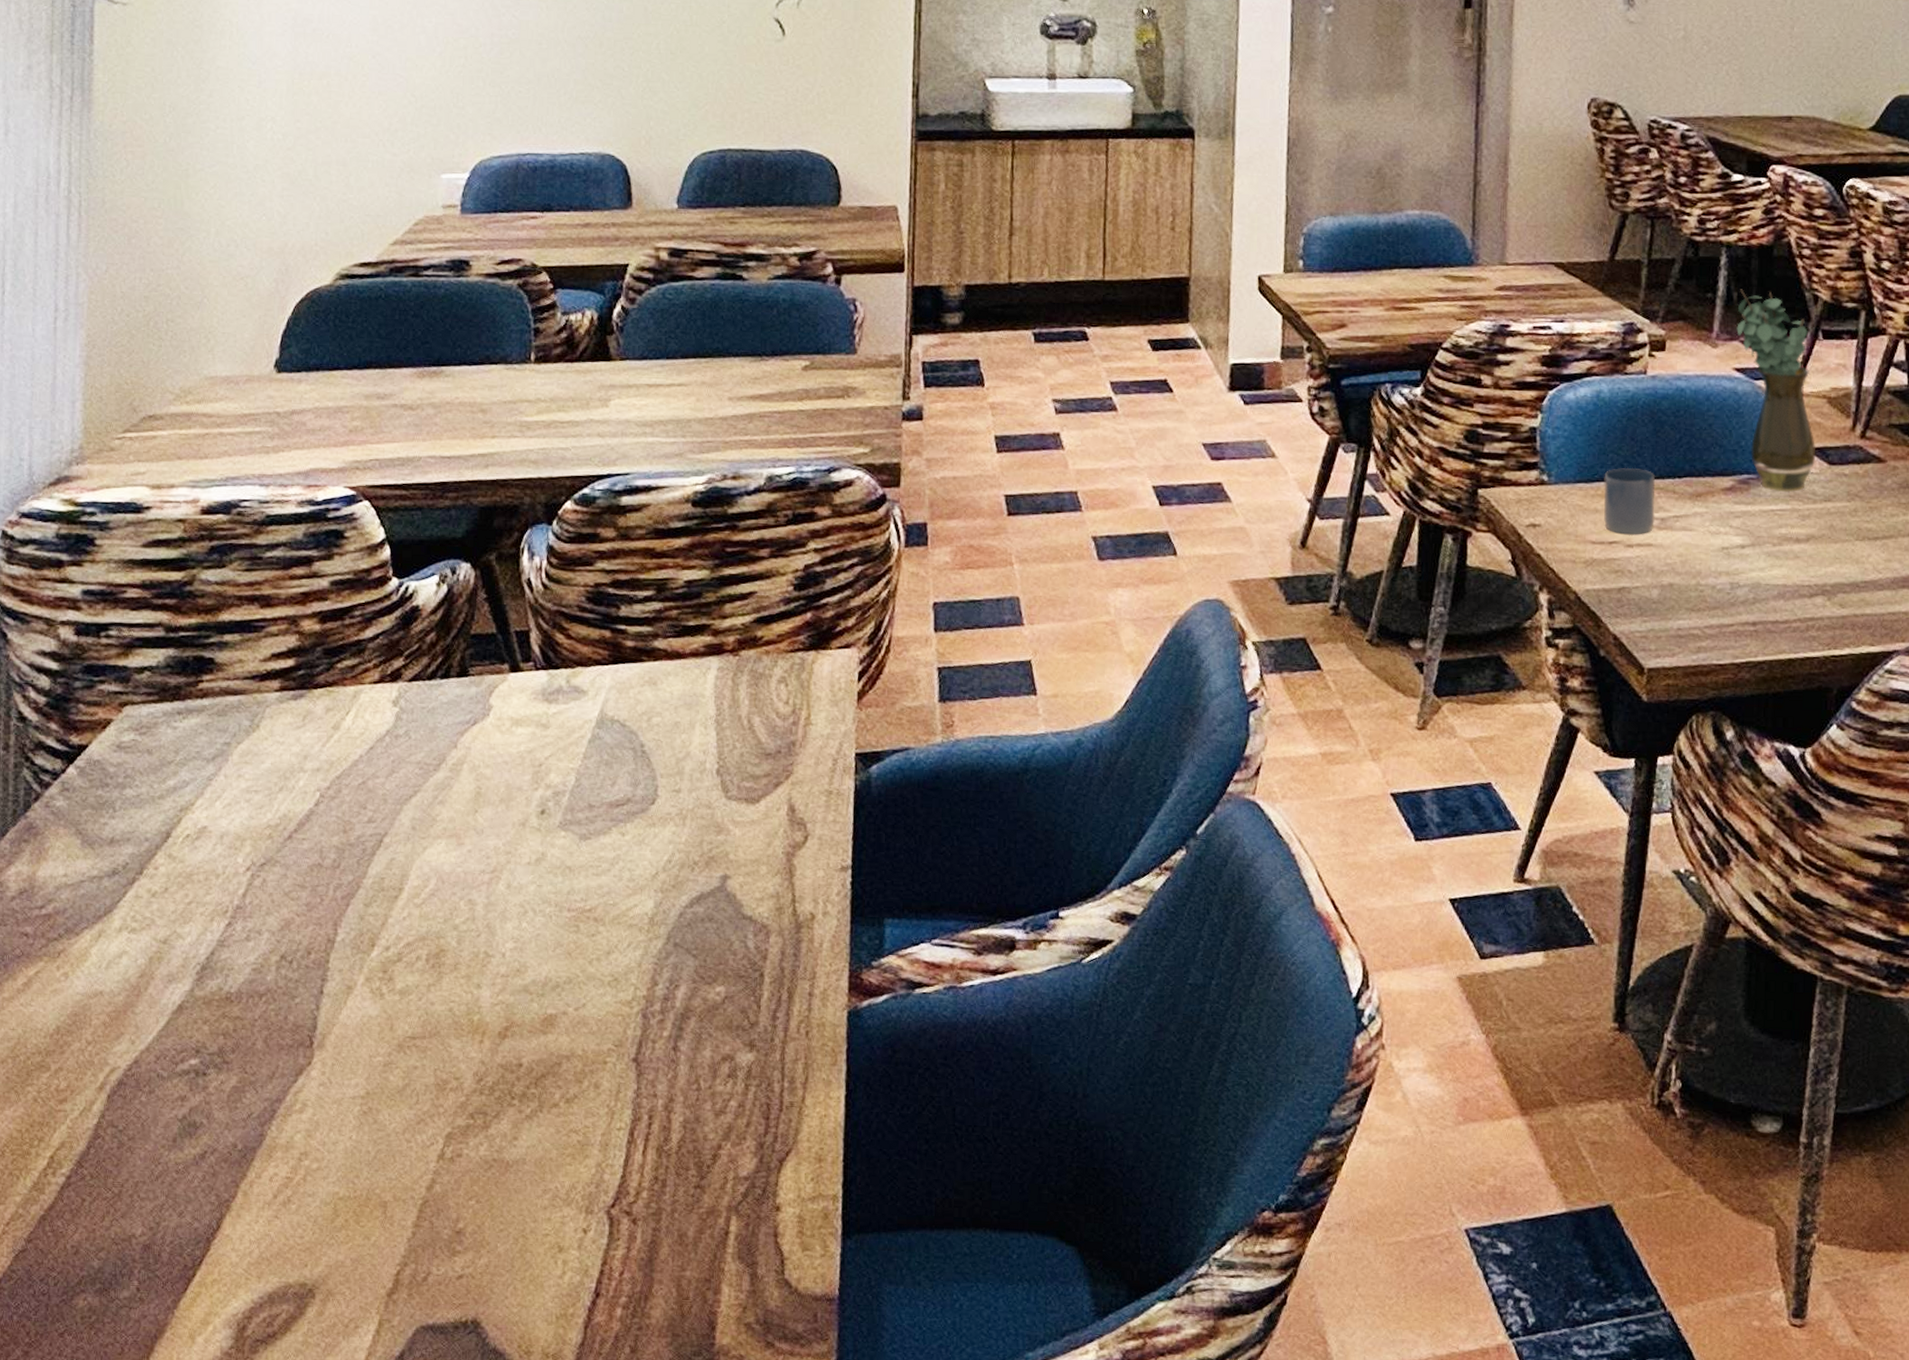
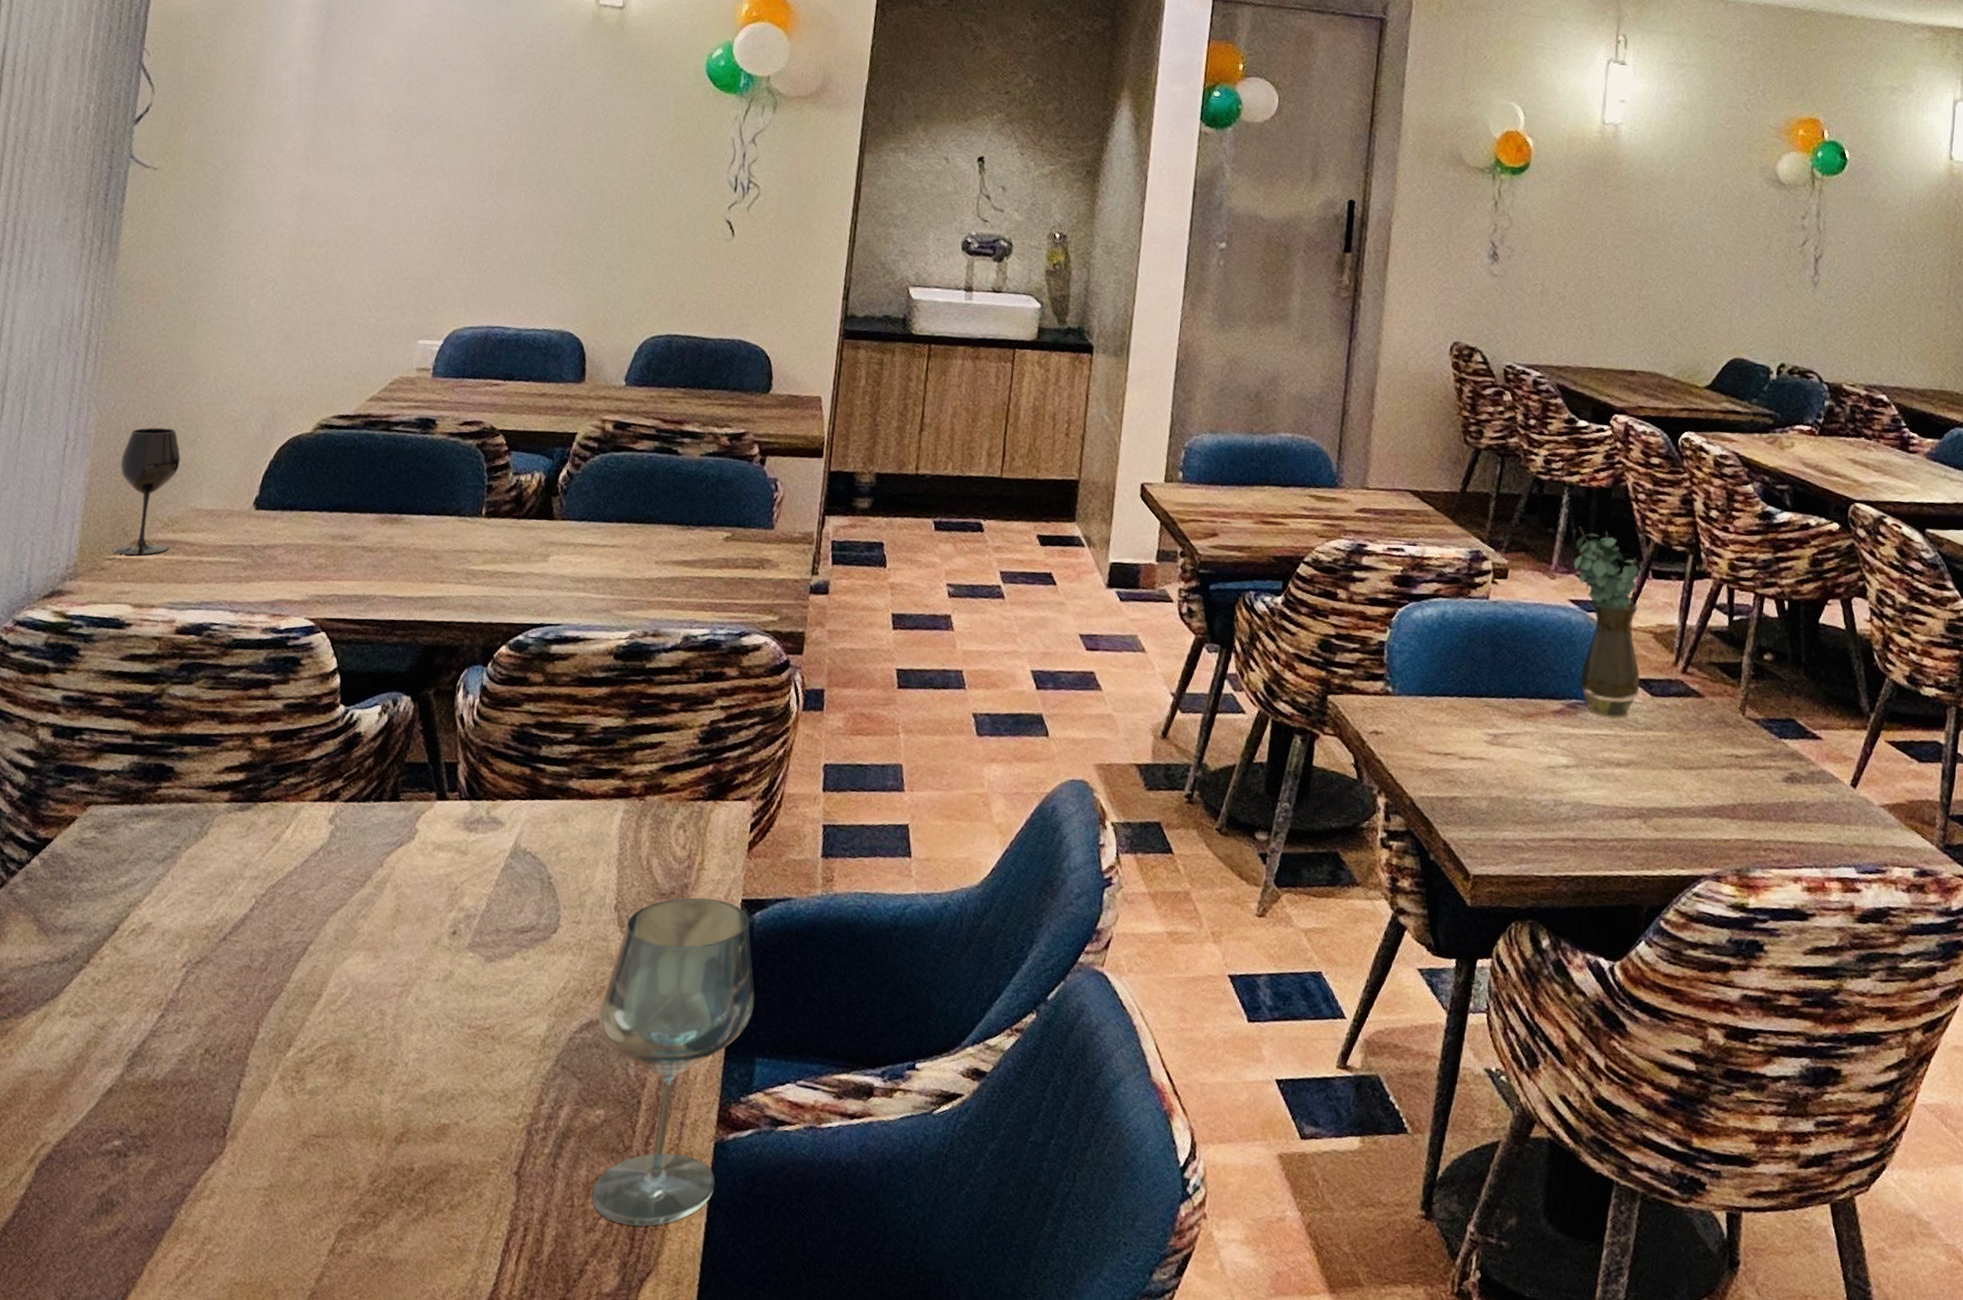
wineglass: none [119,290,187,433] -> present [111,427,181,555]
wine glass: none [709,755,879,1105] -> present [591,897,755,1227]
cup: present [1603,467,1656,536] -> none [1441,684,1492,750]

